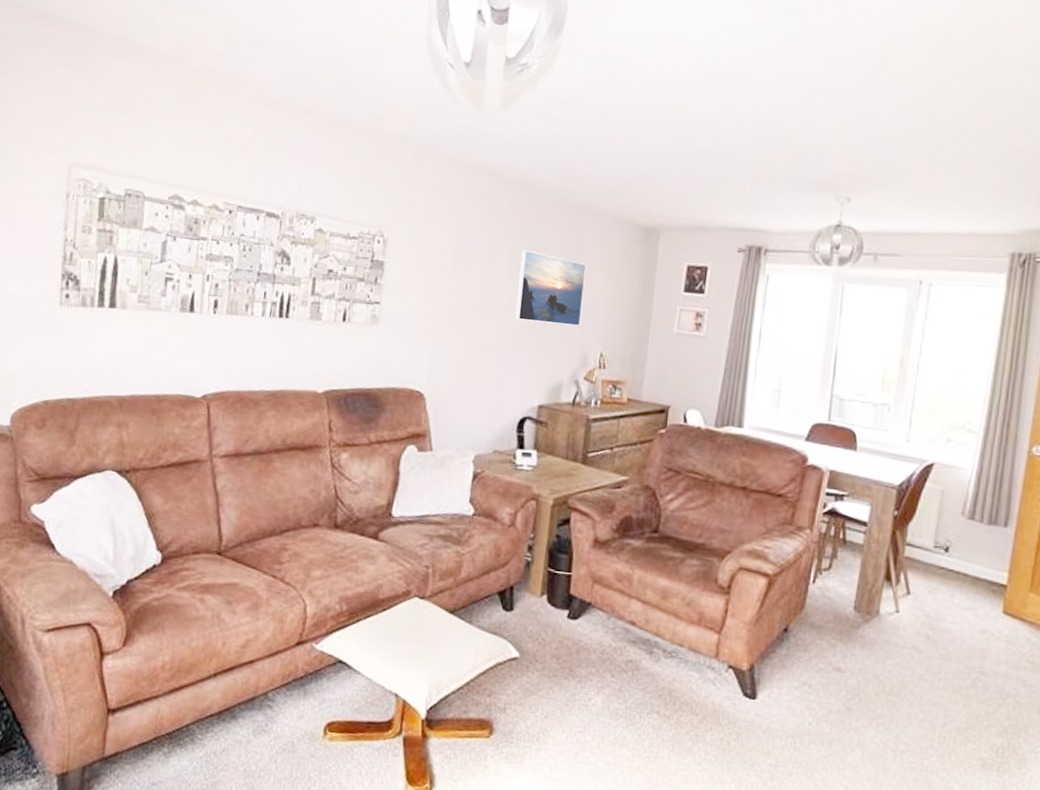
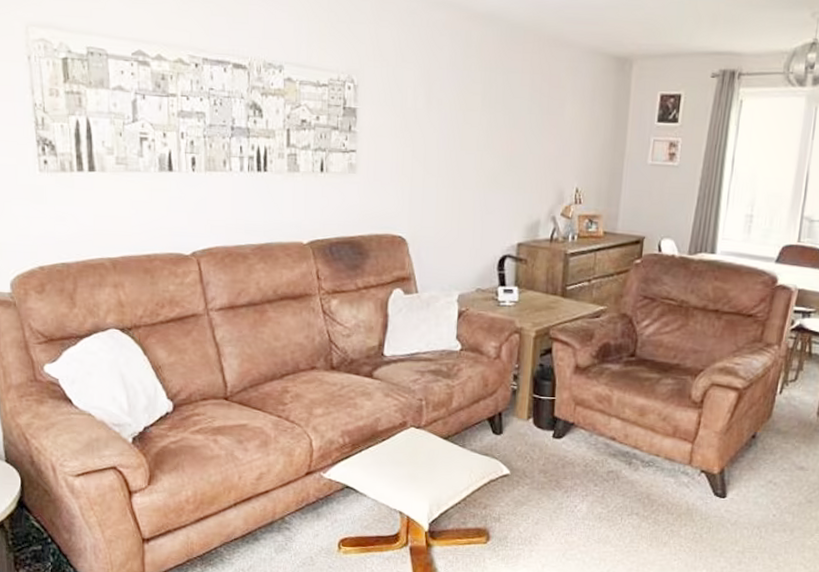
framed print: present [515,249,587,326] -> none [490,87,560,163]

